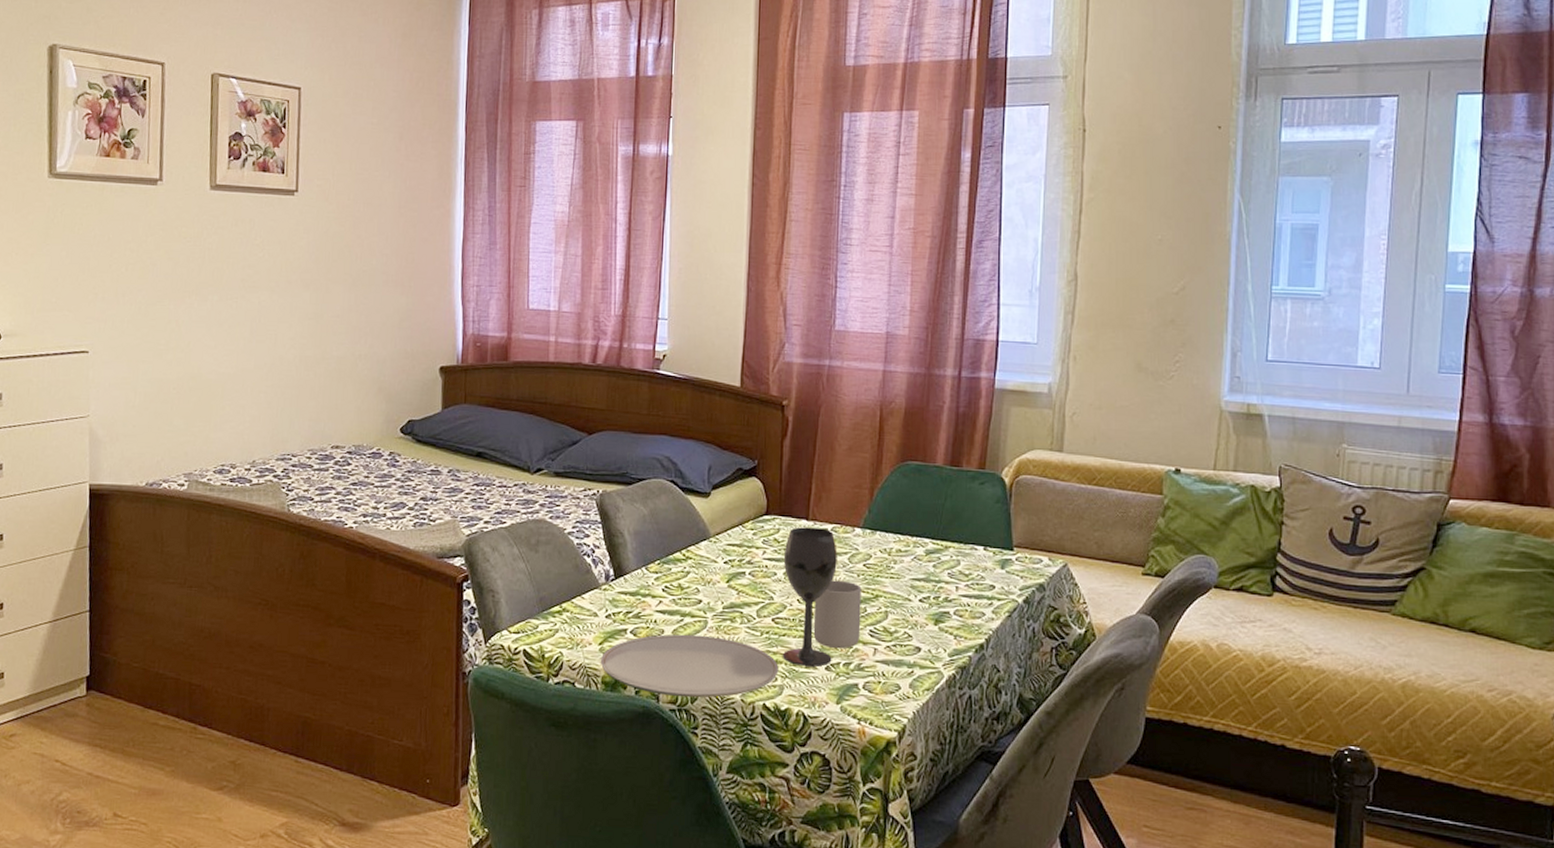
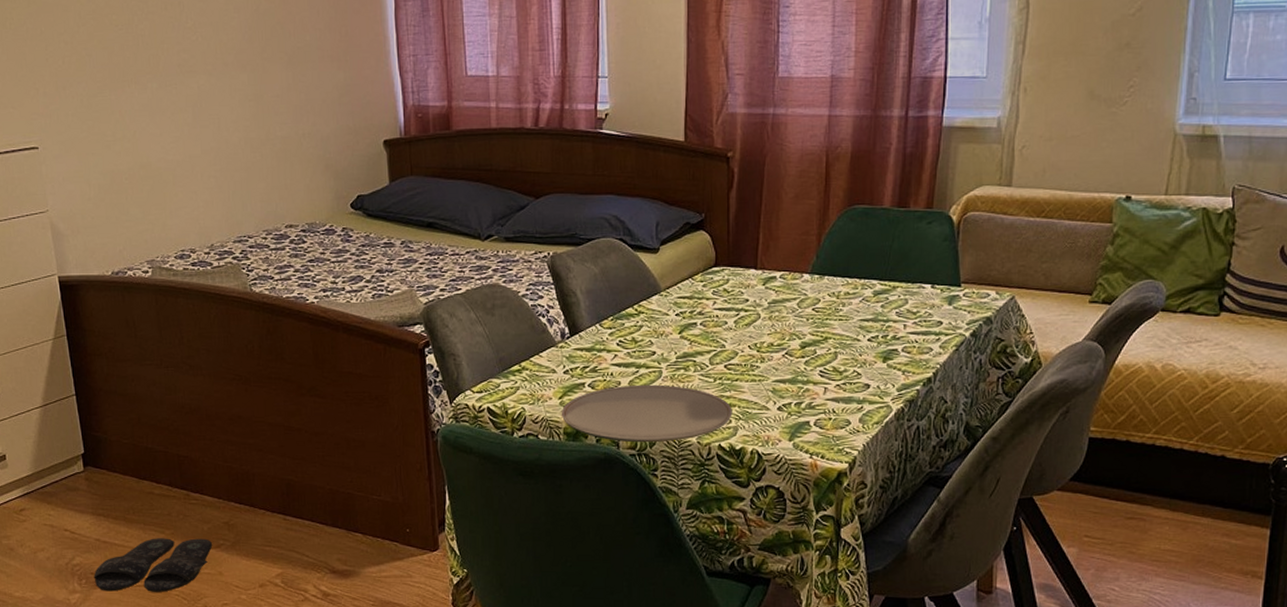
slippers: none [79,775,214,839] -> present [94,538,212,593]
wine glass: present [782,527,837,667] -> none [733,276,786,408]
cup: present [813,580,862,649] -> none [765,325,811,390]

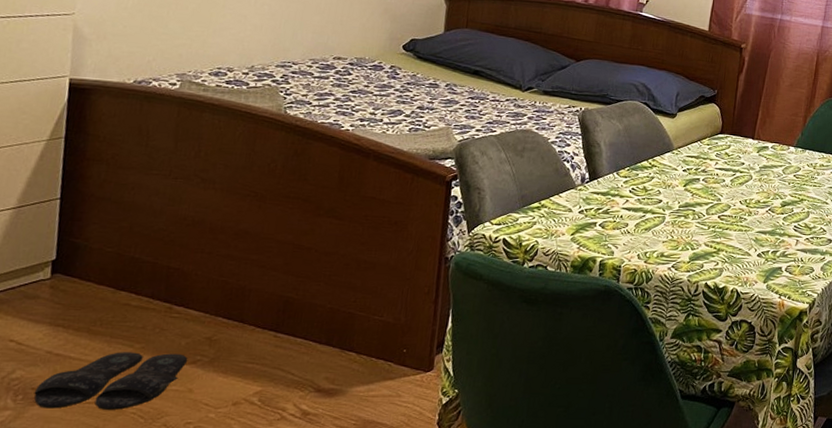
plate: present [561,384,732,443] -> none [571,227,721,279]

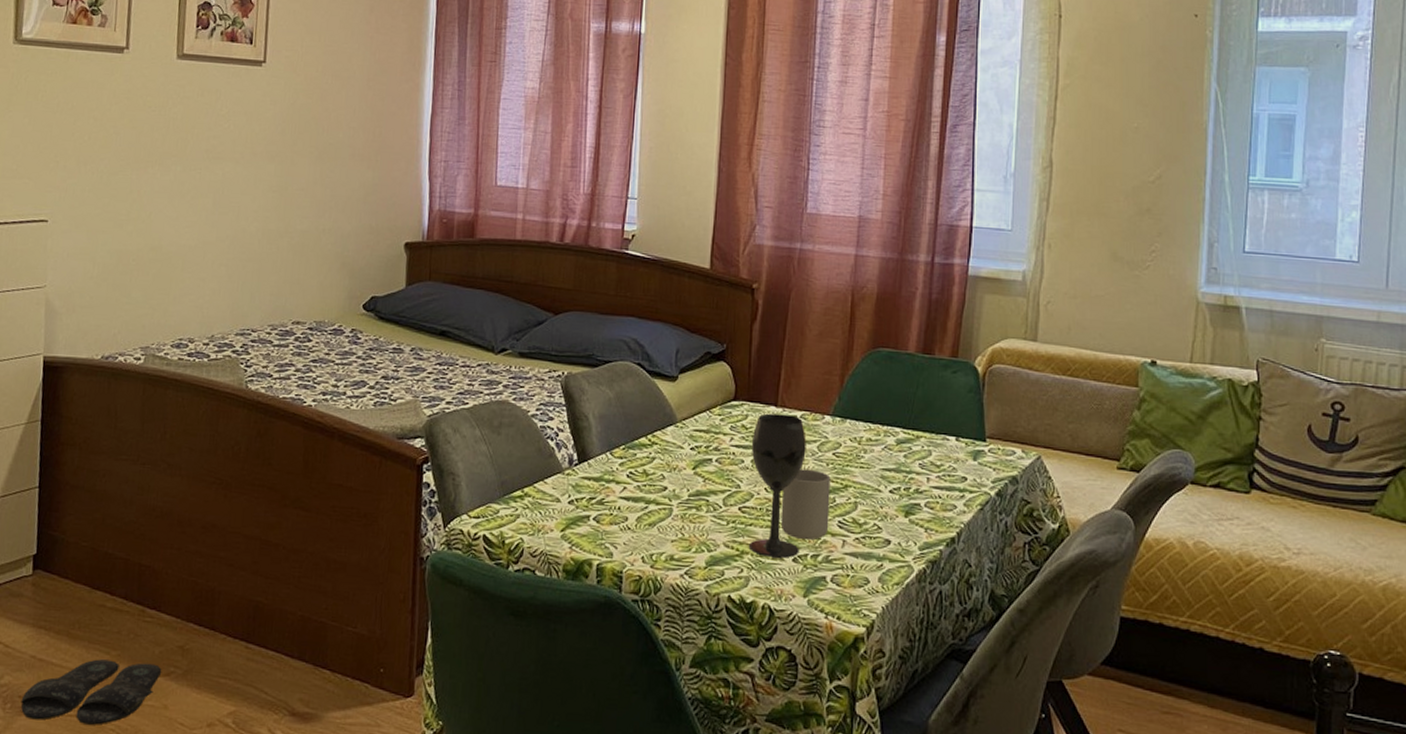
wine glass: none [724,144,775,254] -> present [748,413,806,558]
cup: none [750,186,791,240] -> present [780,469,831,541]

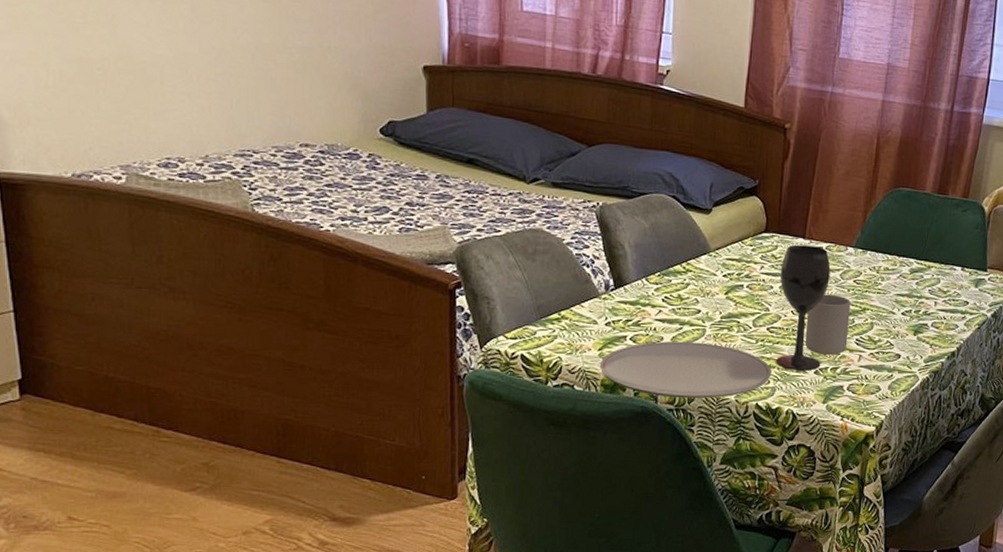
slippers: present [21,659,161,726] -> none [26,478,185,540]
plate: none [561,521,745,589] -> present [599,341,772,399]

